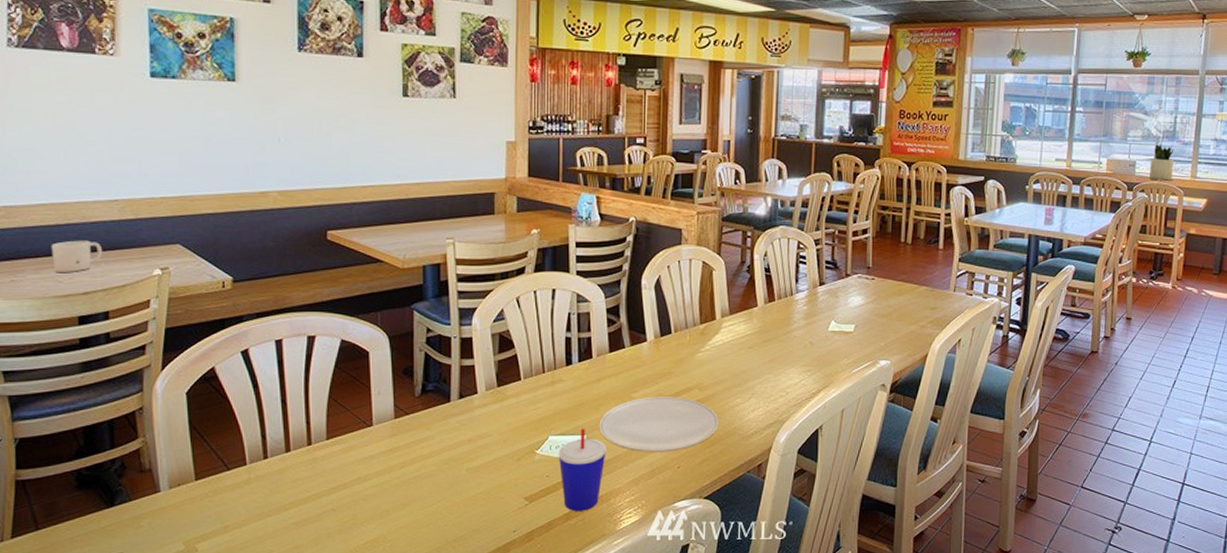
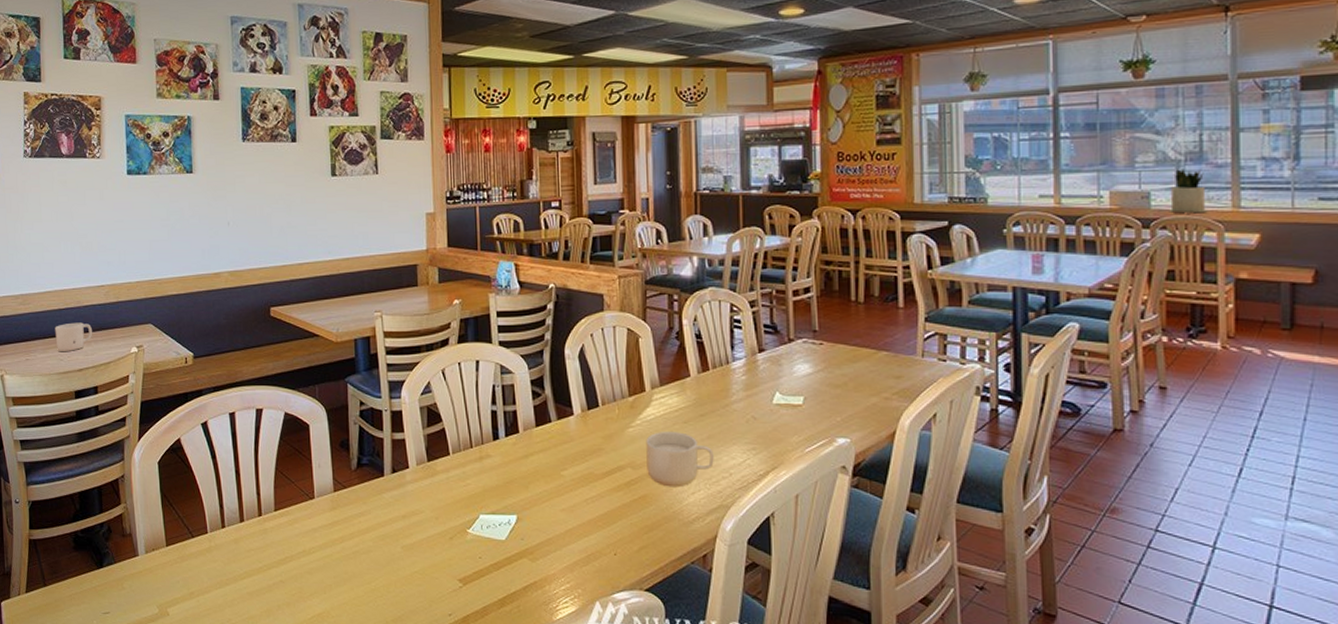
beverage cup: present [558,428,606,511] -> none [489,507,538,597]
plate: present [599,396,719,452] -> none [529,475,656,537]
cup: none [713,356,774,406] -> present [646,432,714,488]

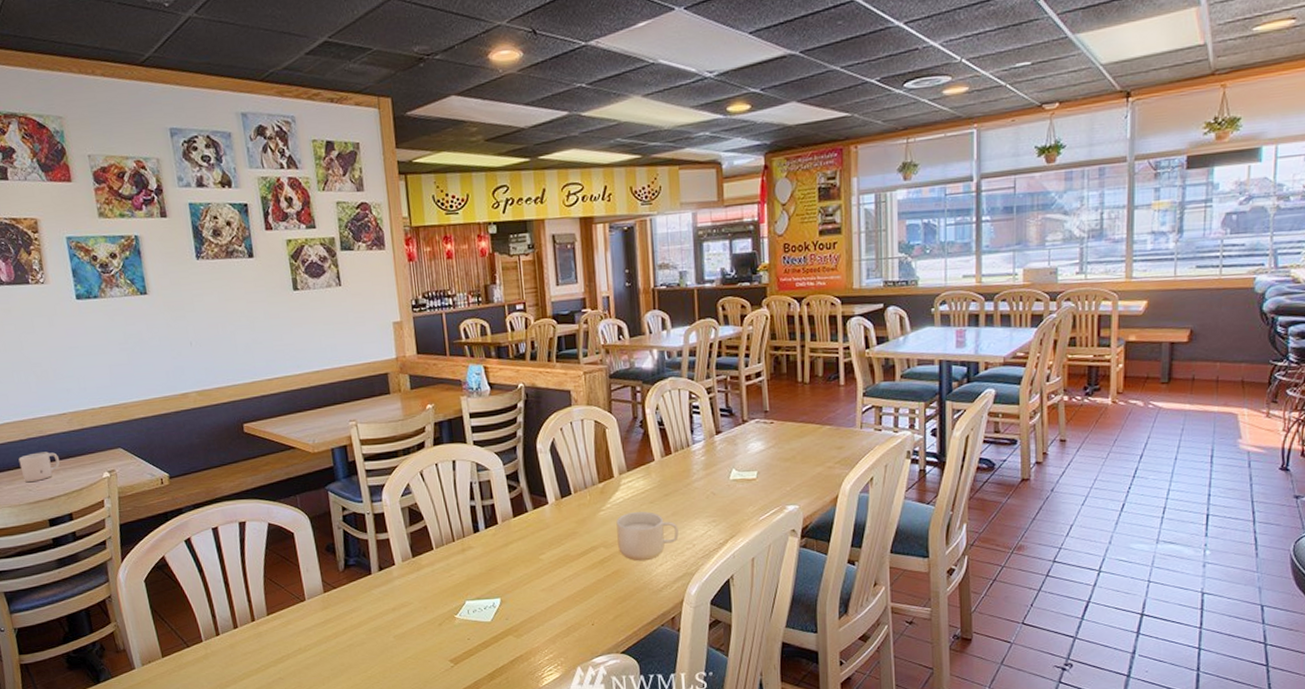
planter: present [1168,168,1208,214] -> none [1072,244,1106,287]

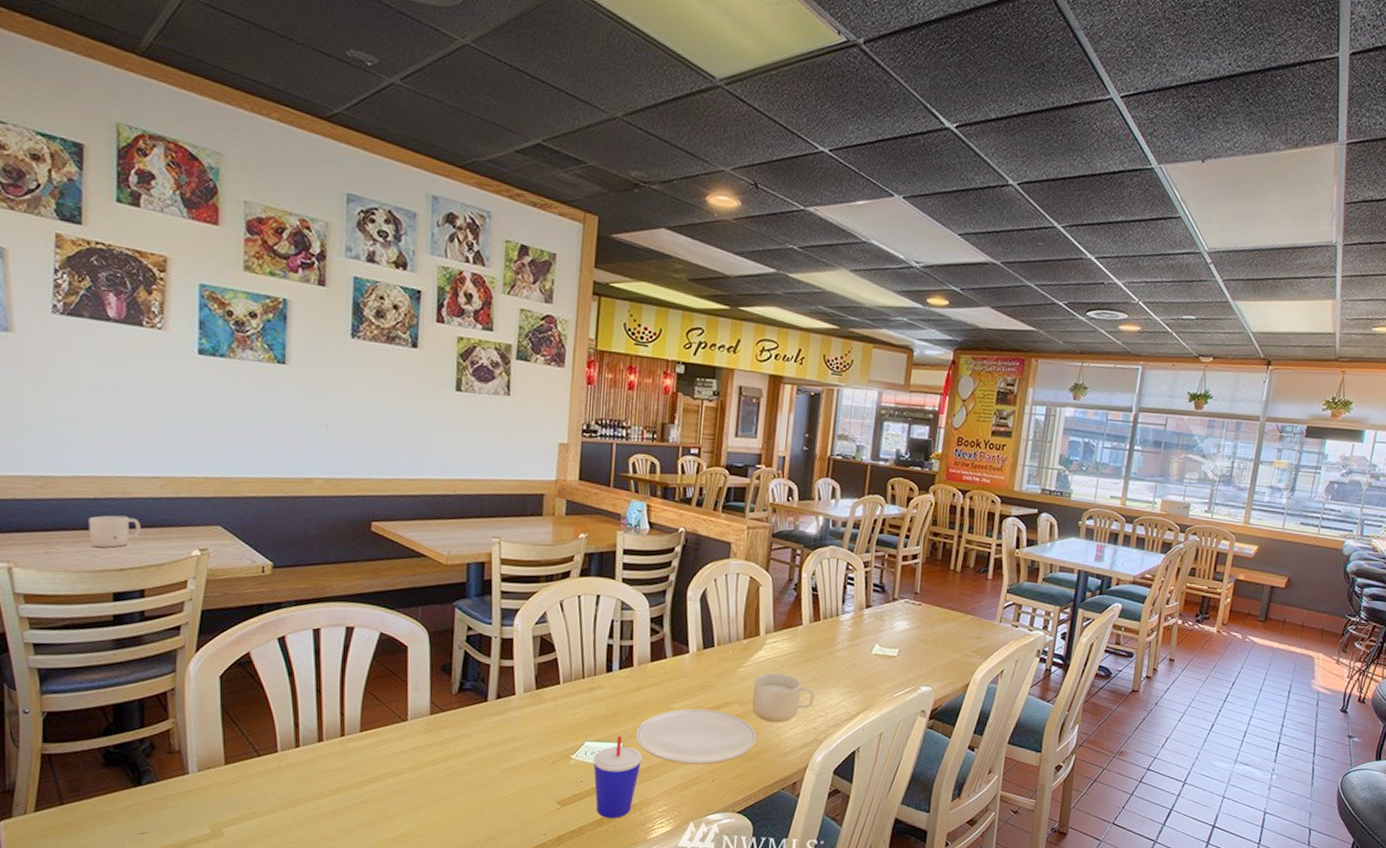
beverage cup: none [476,591,522,671] -> present [593,736,642,818]
plate: none [511,556,628,612] -> present [635,708,756,765]

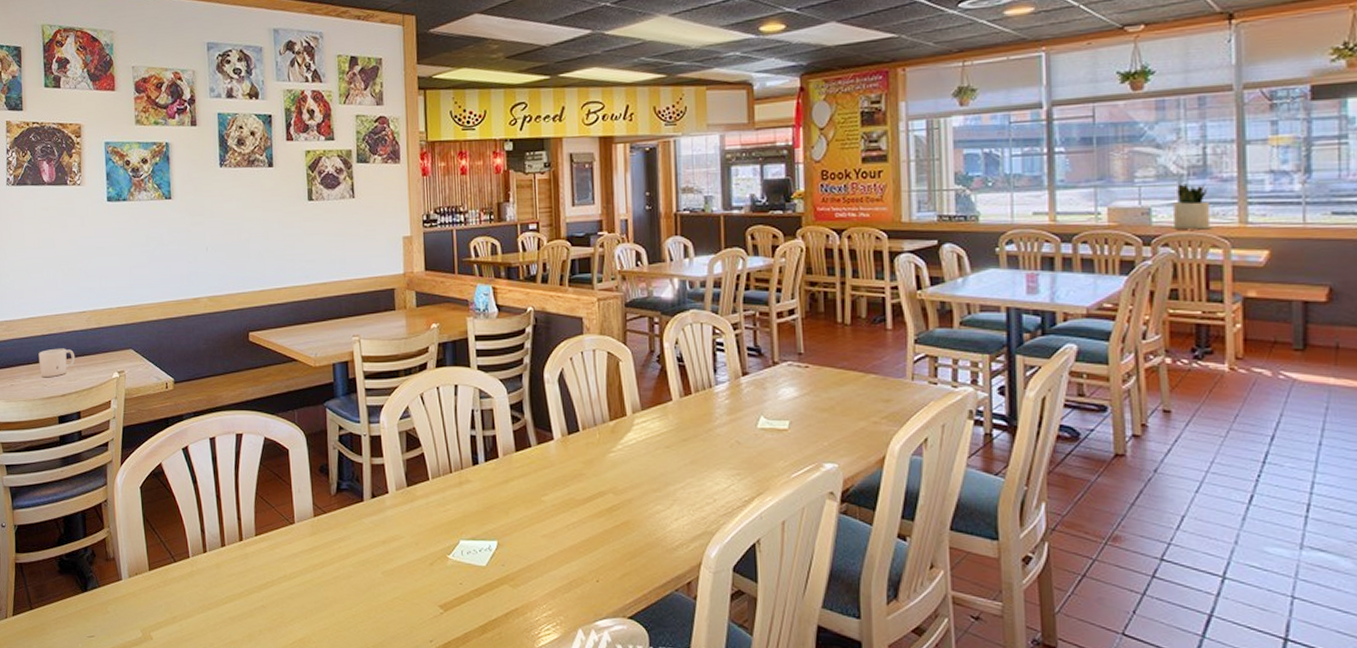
beverage cup: present [593,736,642,818] -> none [470,533,519,624]
plate: present [635,708,756,765] -> none [509,500,638,563]
cup: present [752,673,814,723] -> none [627,457,698,514]
planter: none [1200,488,1230,526] -> present [1170,183,1213,231]

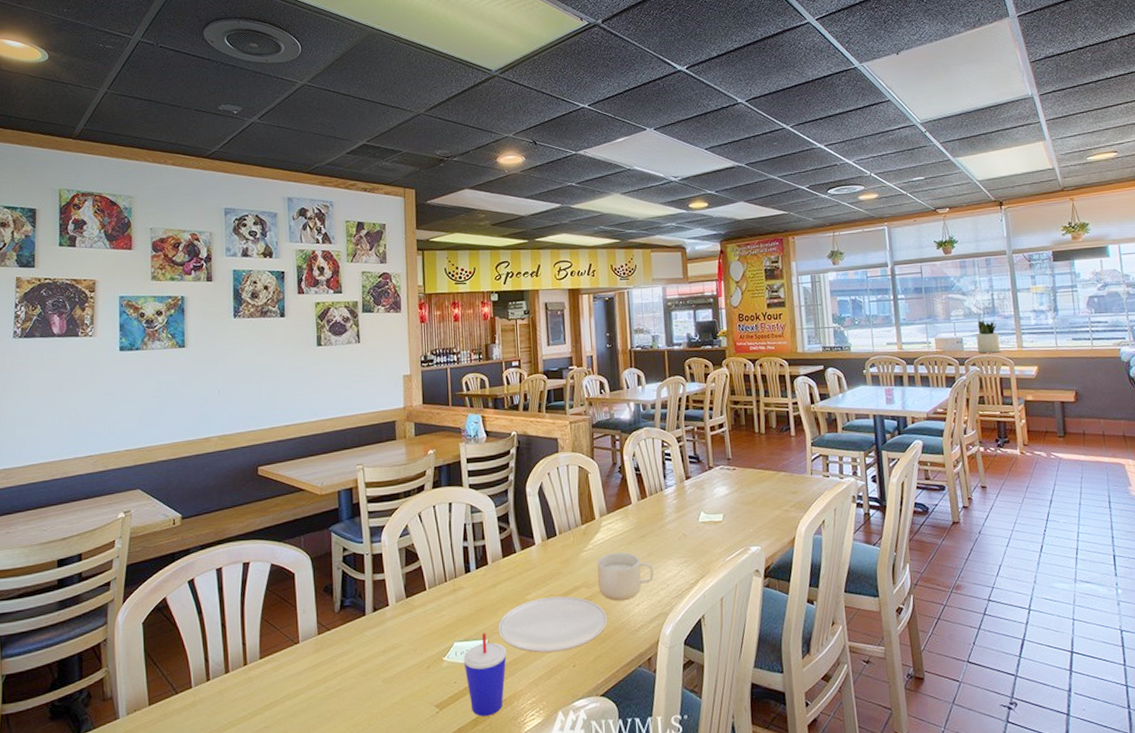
mug: present [38,348,76,378] -> none [39,492,79,523]
beverage cup: none [470,533,519,624] -> present [463,632,507,716]
plate: none [509,500,638,563] -> present [498,596,607,653]
cup: none [627,457,698,514] -> present [597,552,654,601]

